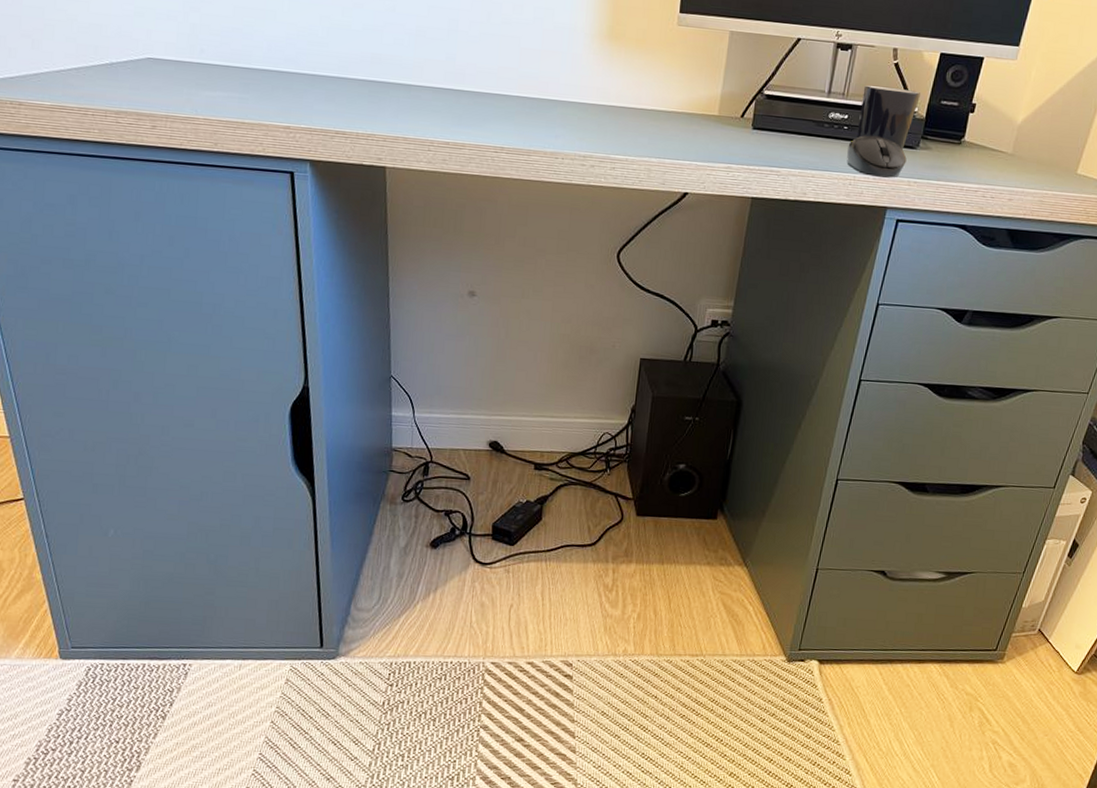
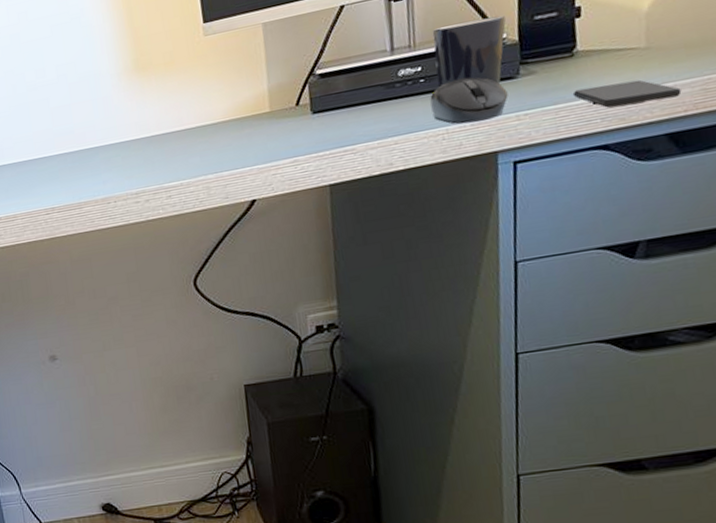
smartphone: none [953,173,1026,201] -> present [574,79,682,109]

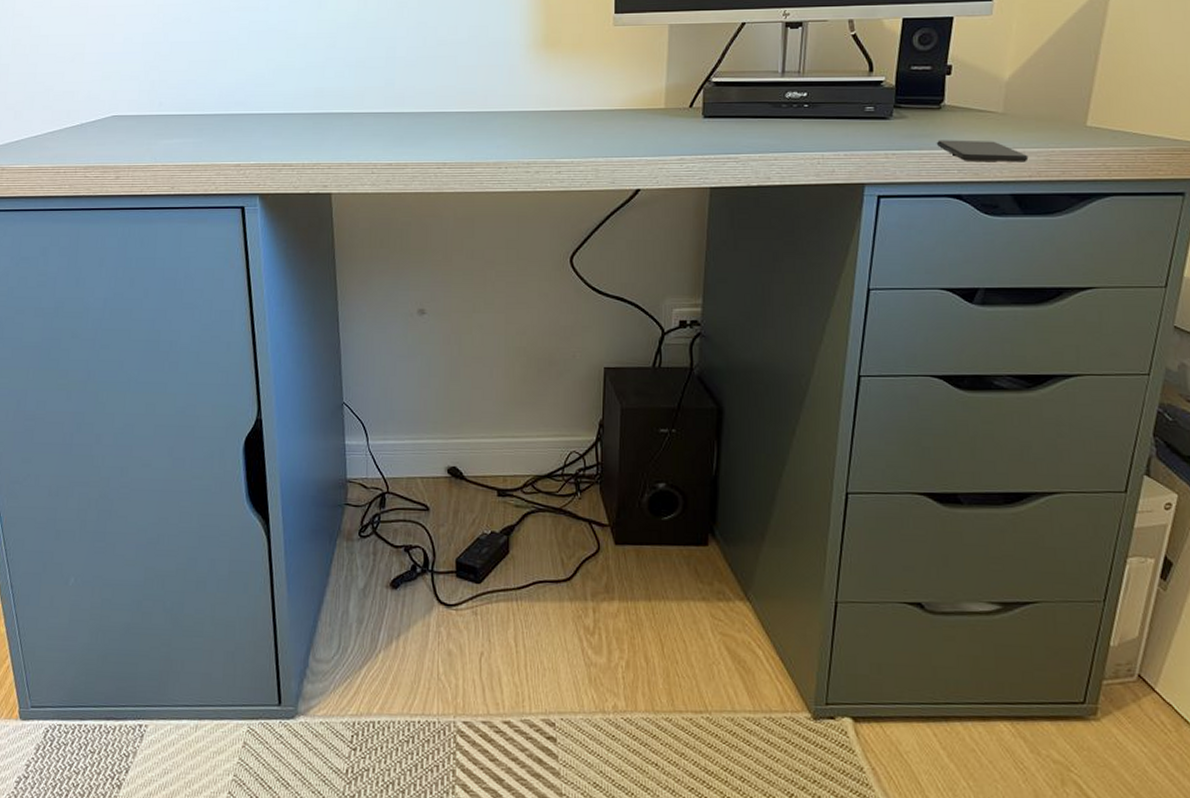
computer mouse: present [430,77,508,124] -> none [811,110,880,152]
mug: present [432,15,506,88] -> none [819,59,886,122]

